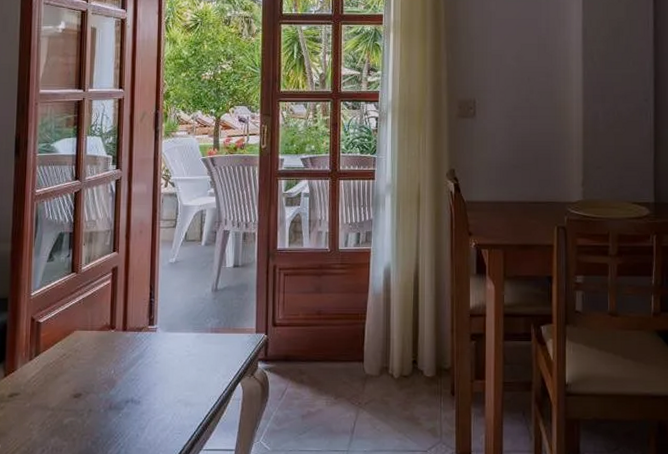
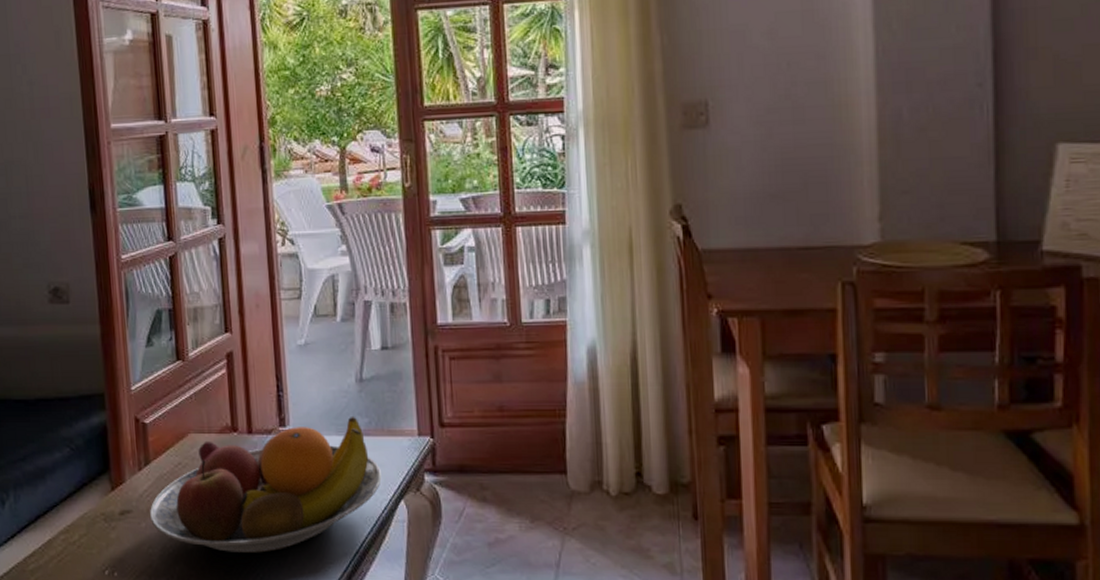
fruit bowl: none [35,317,225,426] -> present [150,415,382,553]

